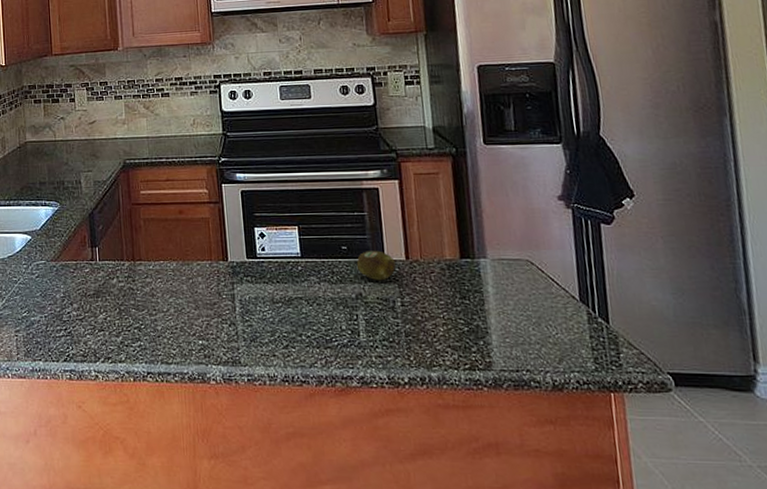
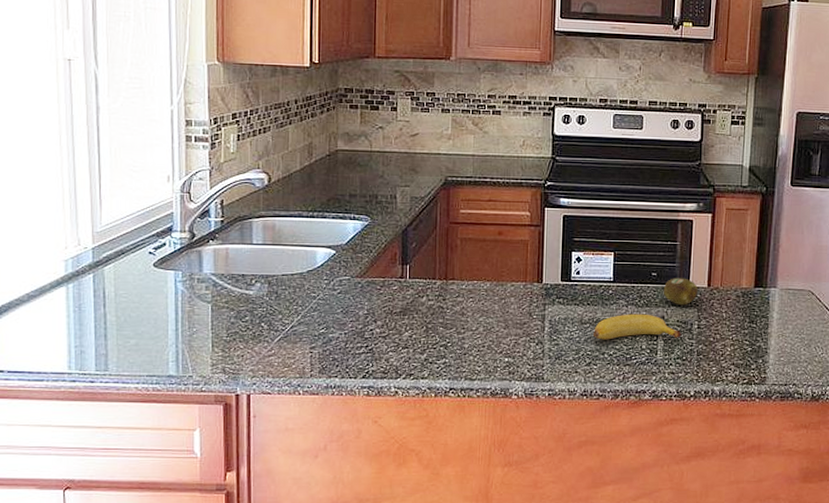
banana: none [287,291,385,320] -> present [593,313,682,340]

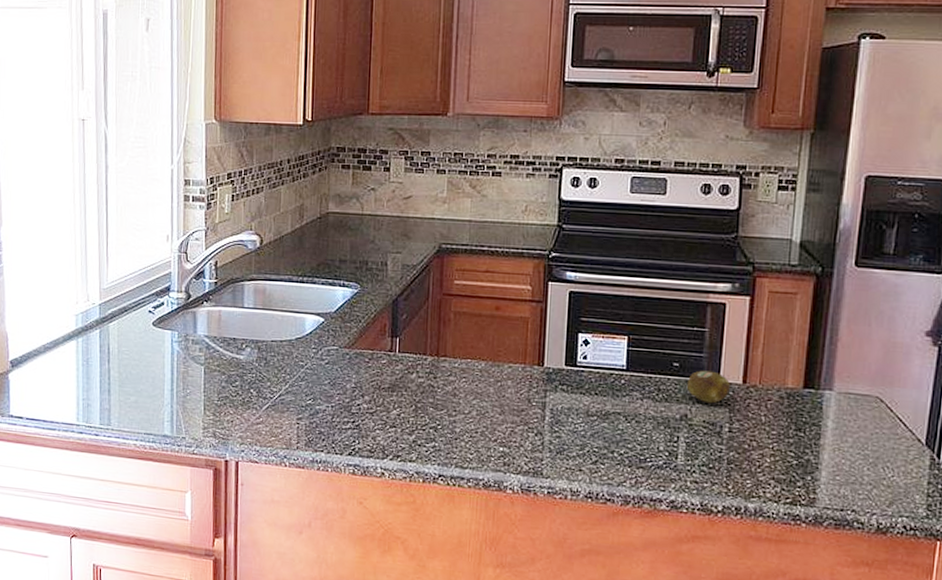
banana: present [593,313,682,340] -> none [601,408,709,442]

